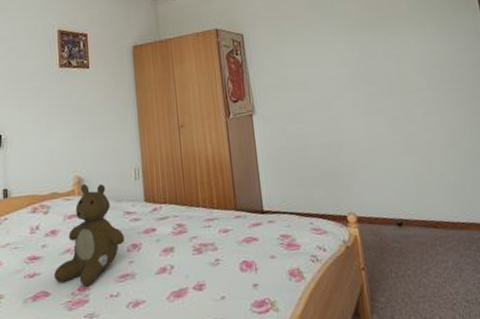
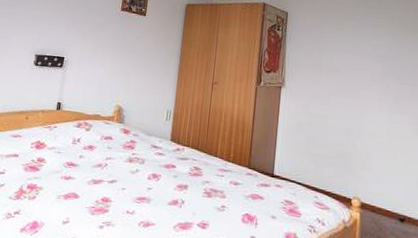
teddy bear: present [54,183,125,287] -> none [85,113,148,199]

